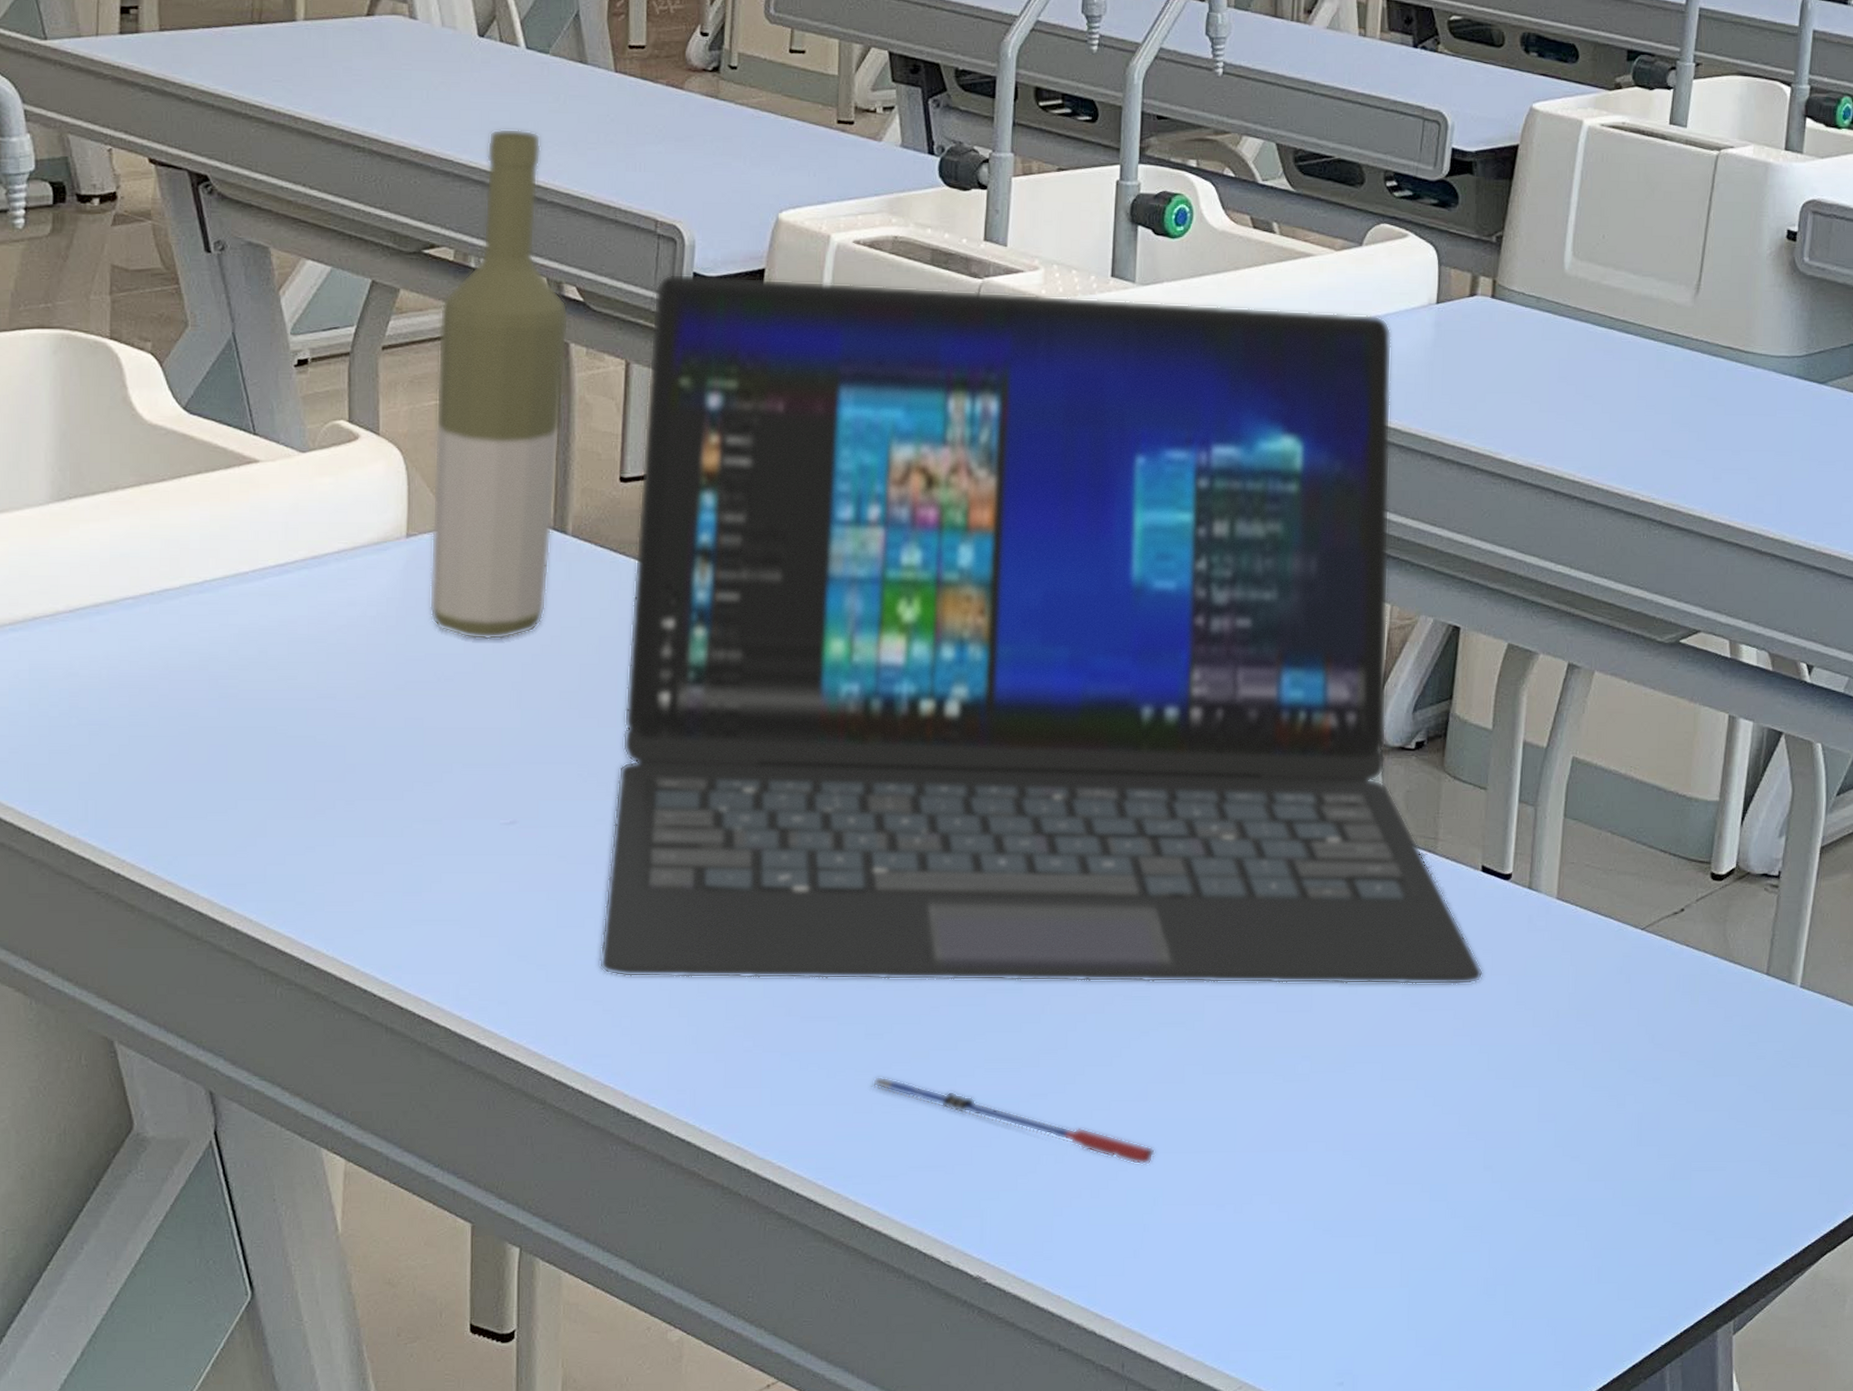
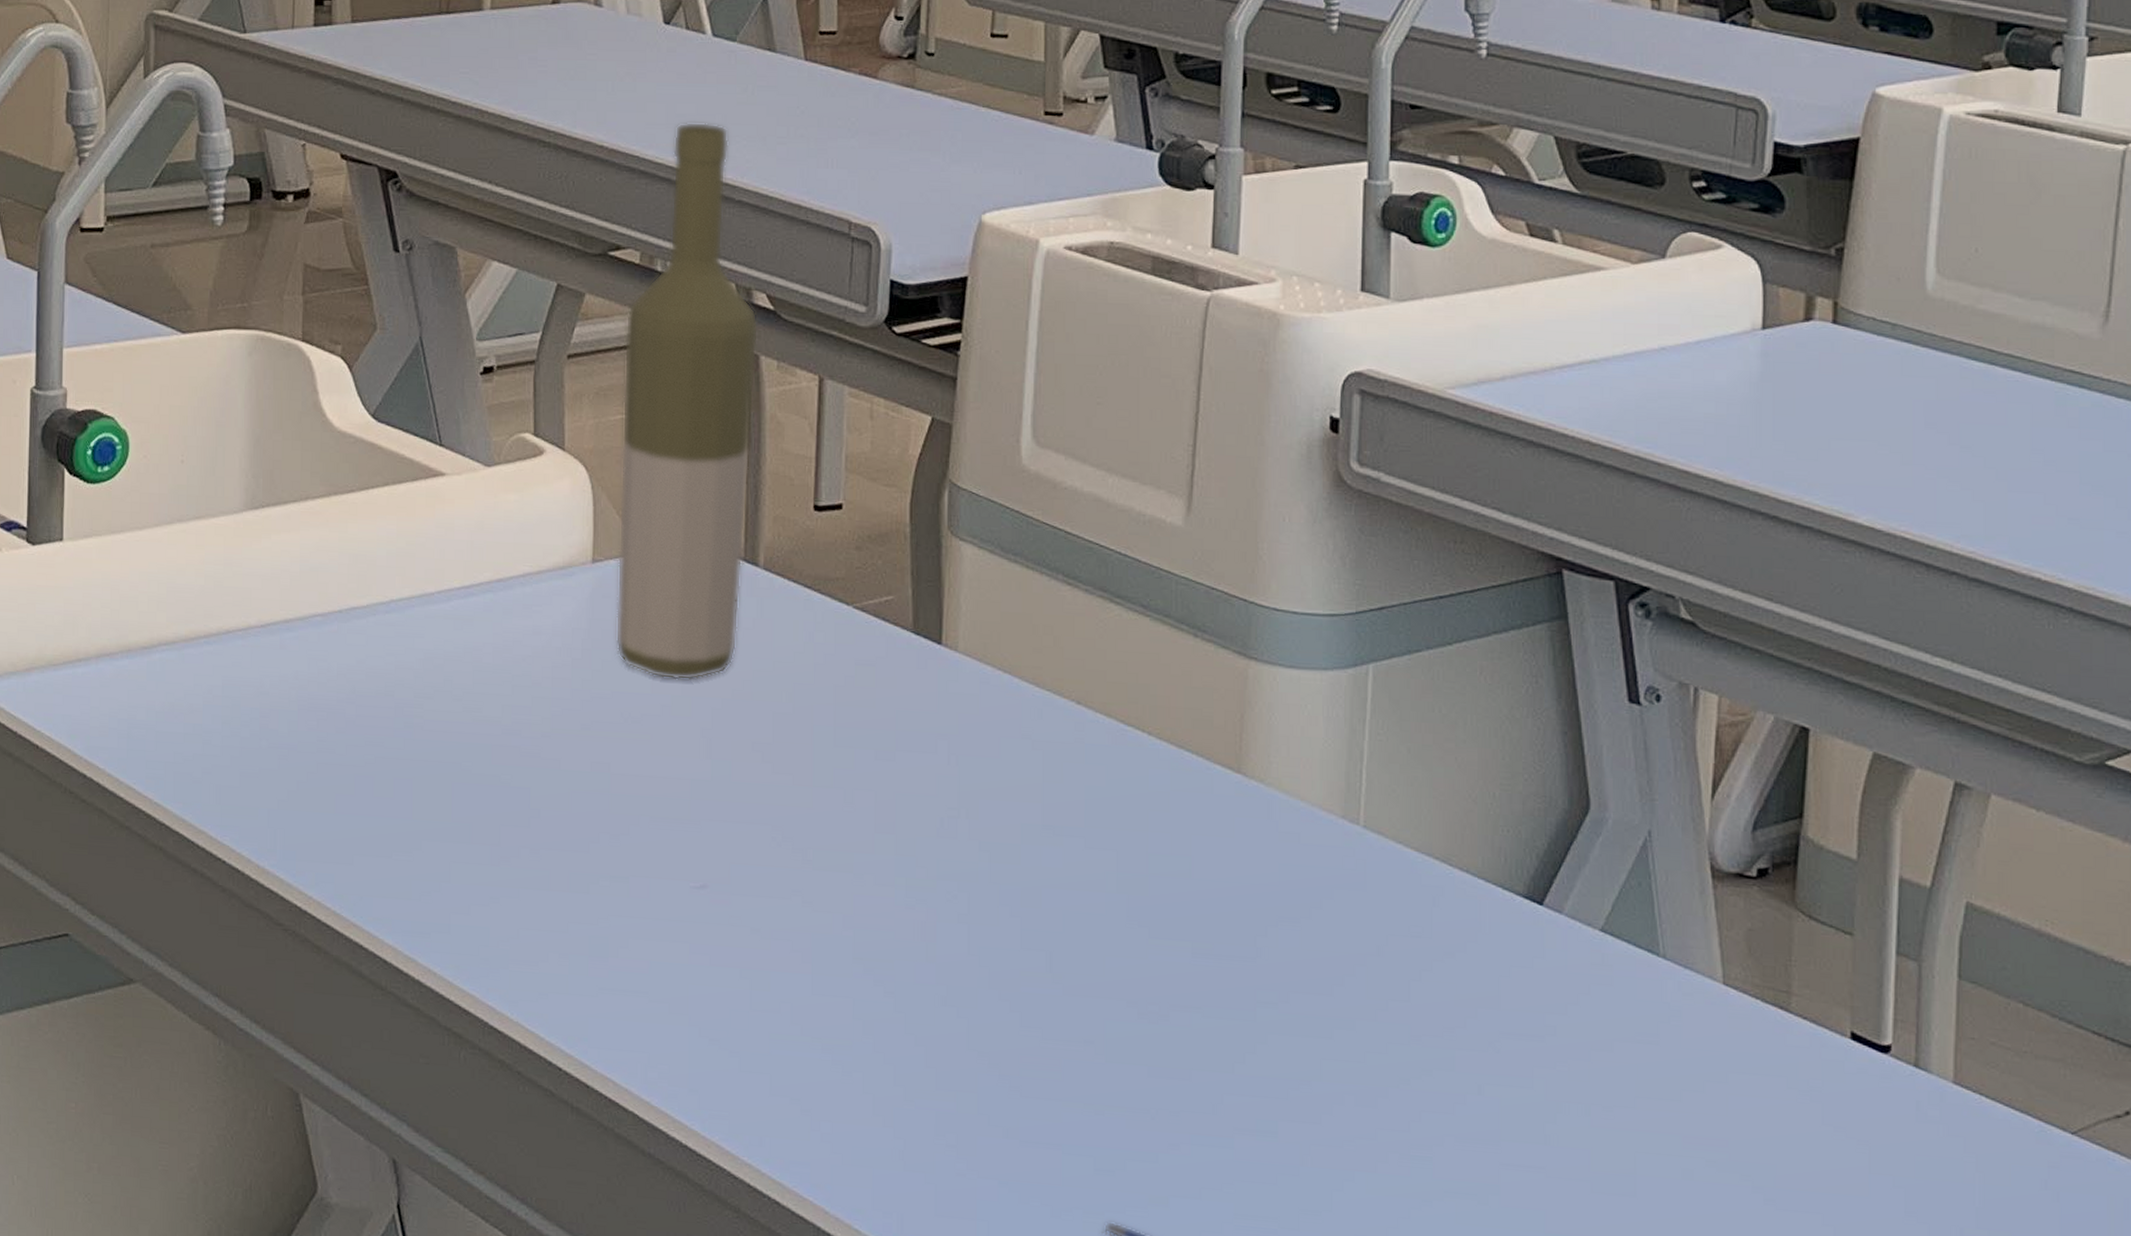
laptop: present [598,273,1483,985] -> none [795,281,1858,1183]

